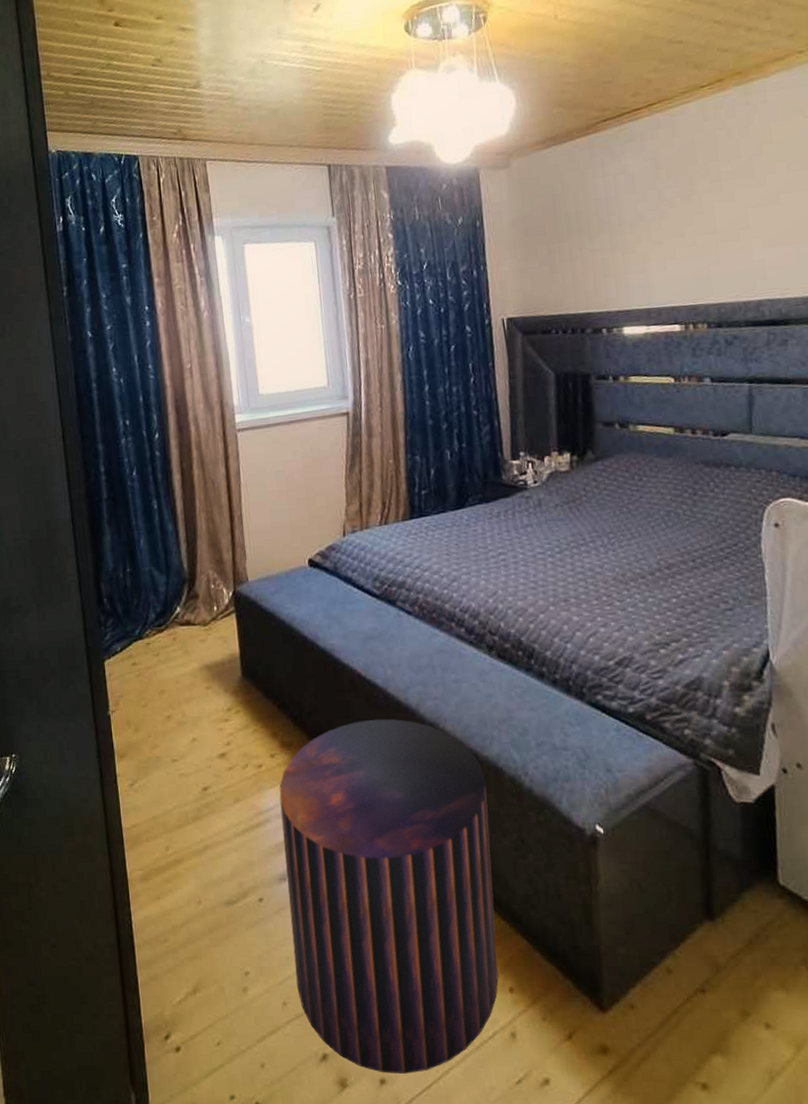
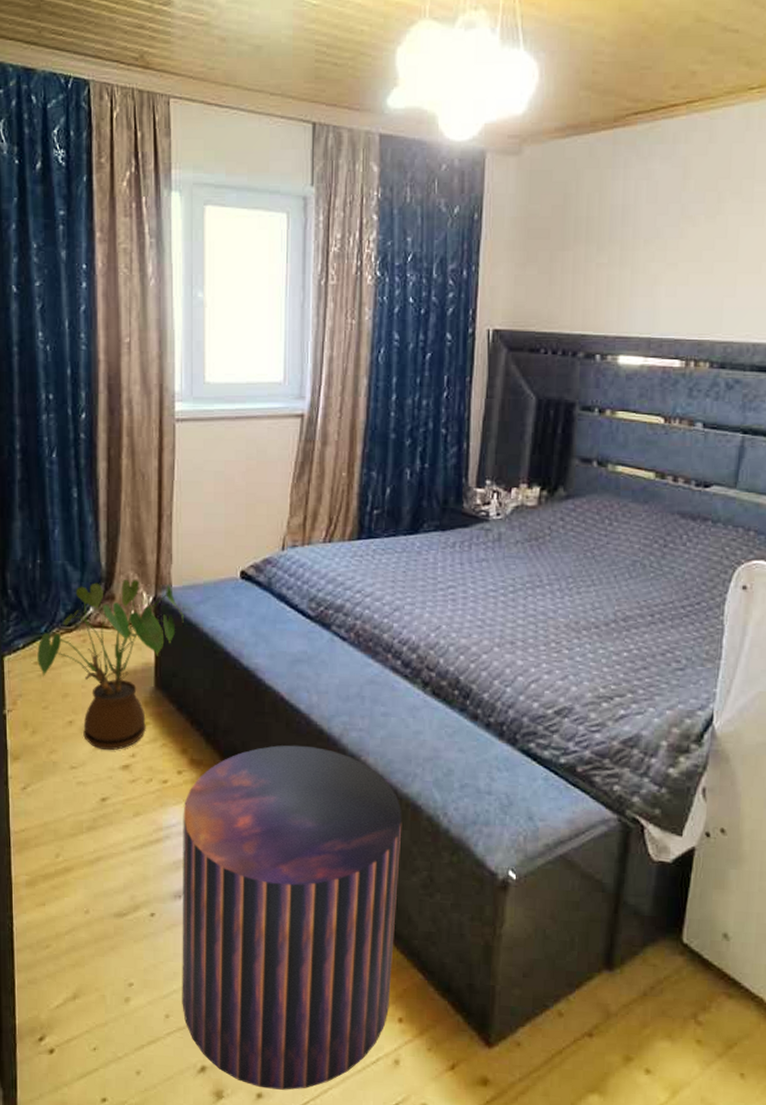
house plant: none [133,578,262,741] -> present [37,580,184,751]

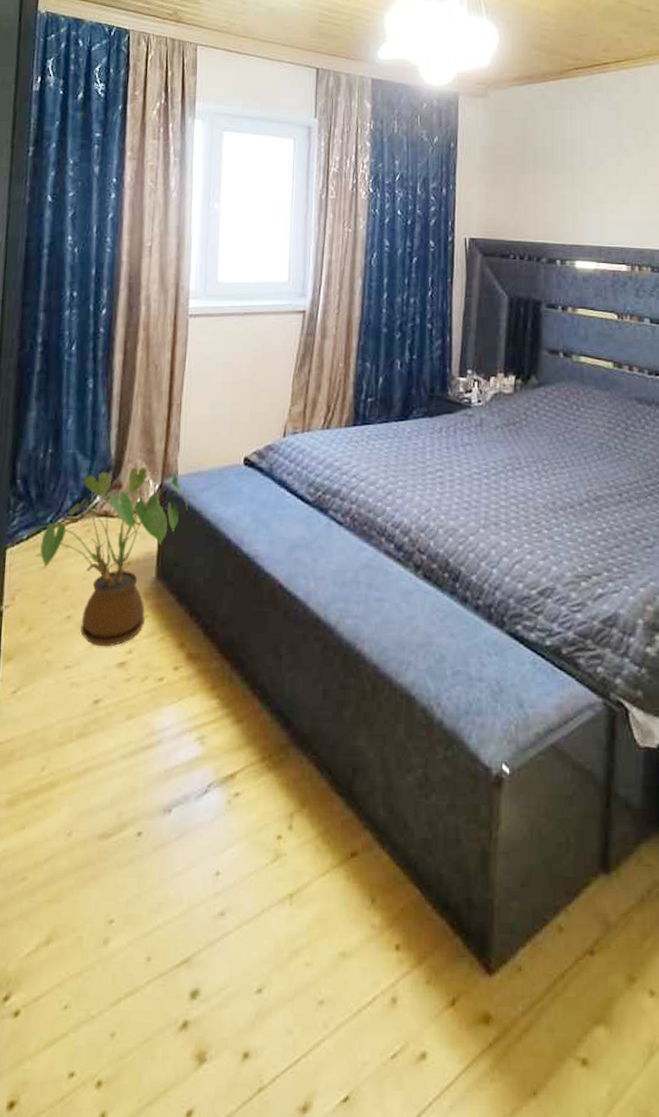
stool: present [182,745,402,1090] -> none [165,635,397,1046]

